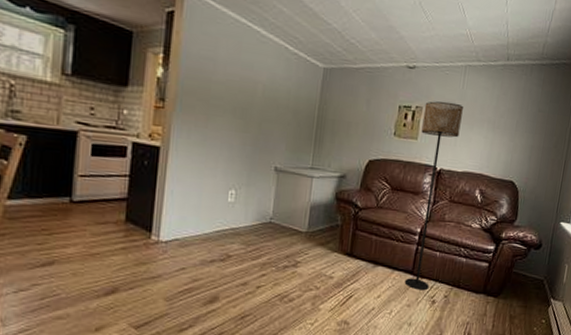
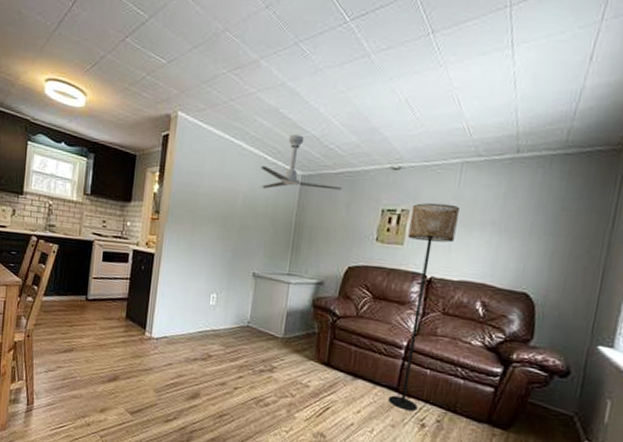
ceiling fan: none [281,25,363,86] -> present [261,134,343,191]

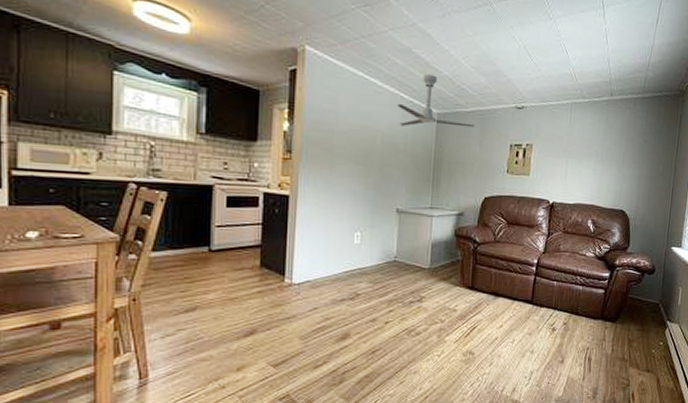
floor lamp: present [388,202,459,412] -> none [525,138,571,319]

